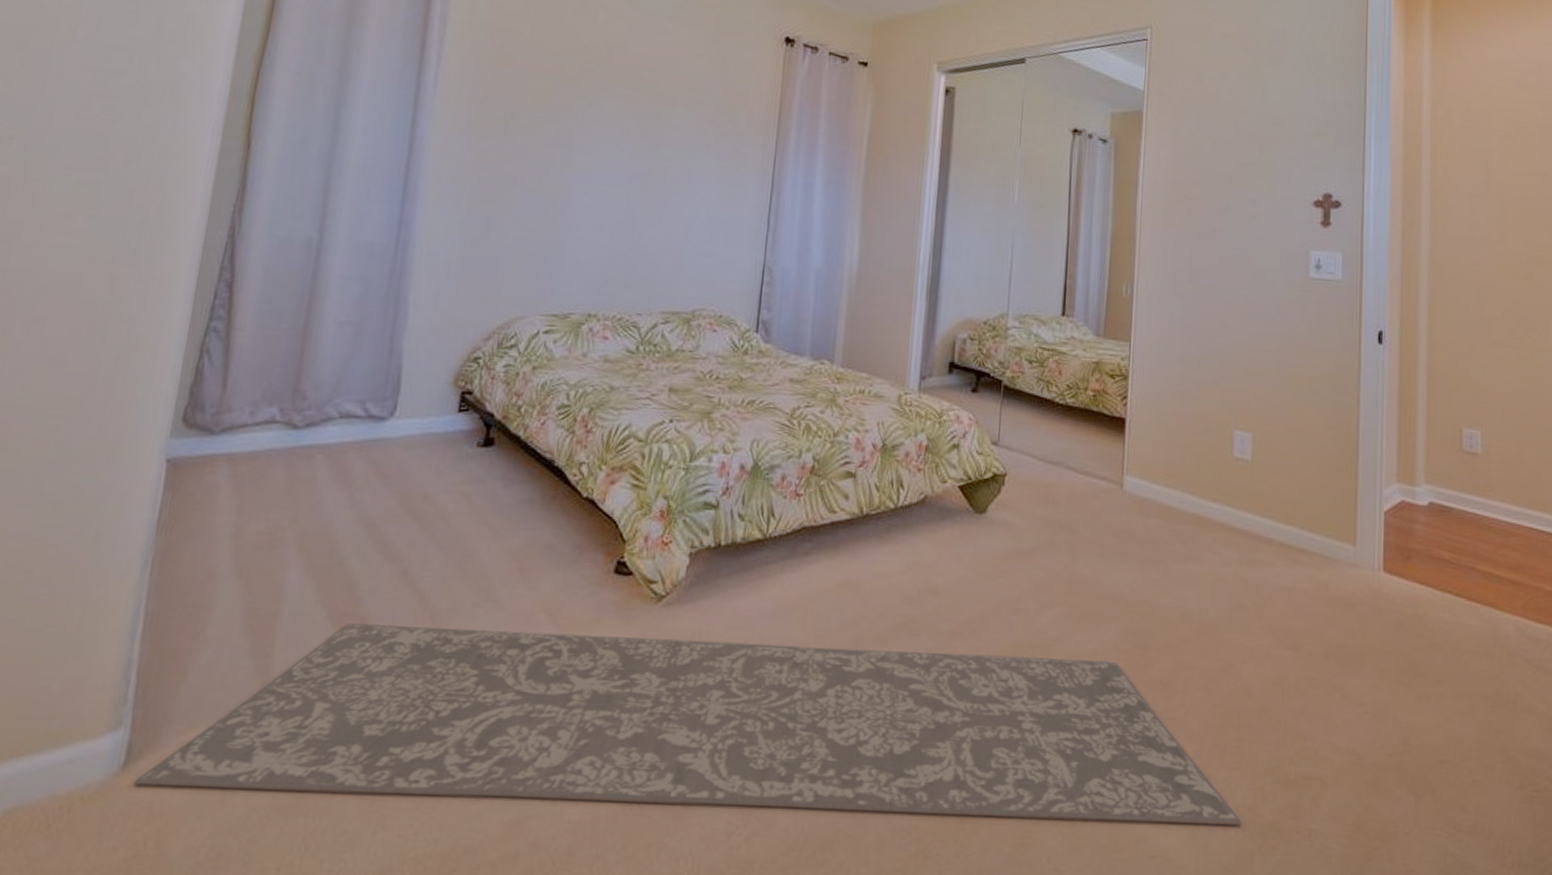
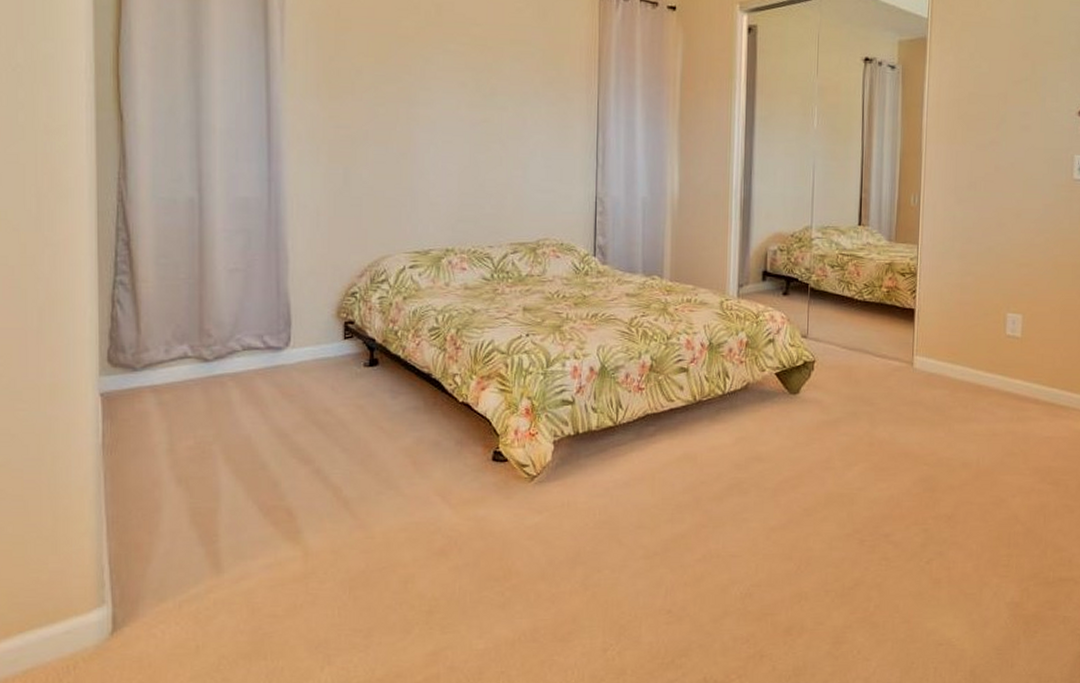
rug: present [134,623,1242,827] -> none [123,503,1011,646]

